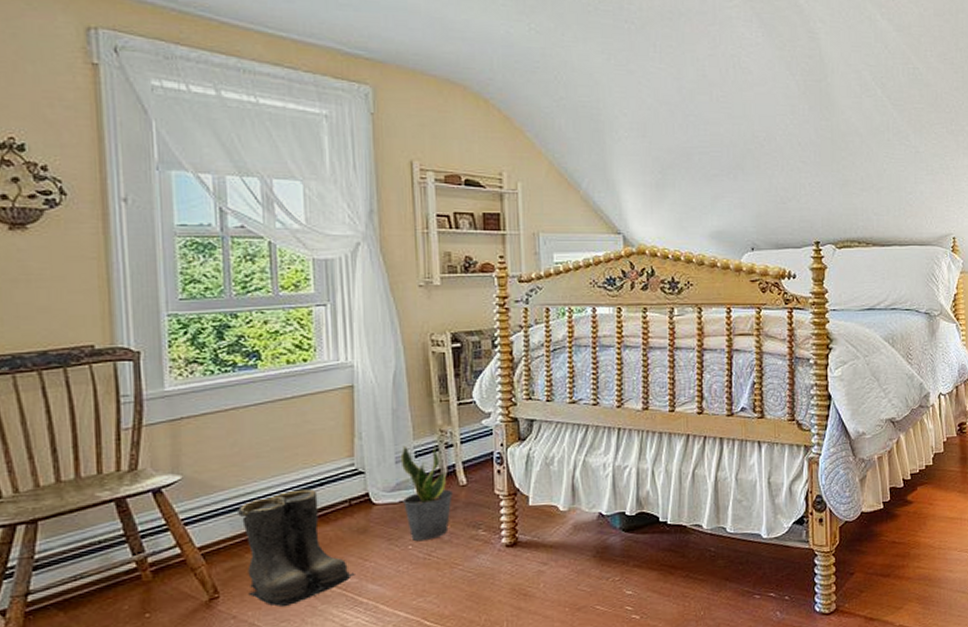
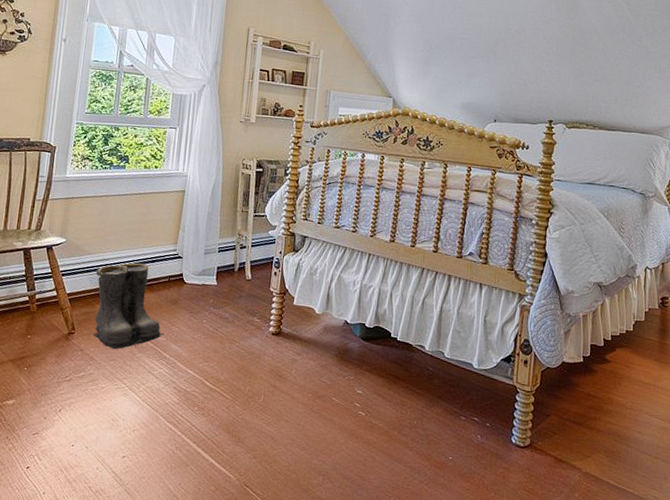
potted plant: present [400,445,453,541] -> none [205,241,240,318]

